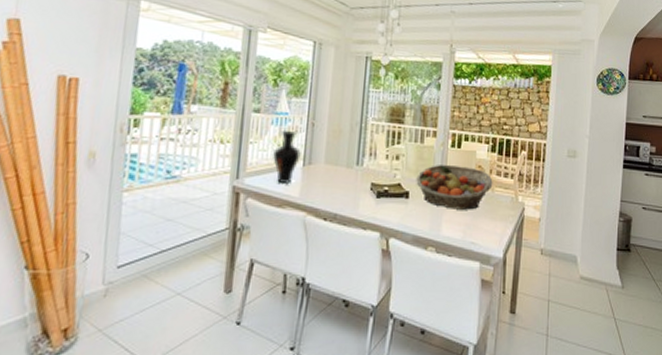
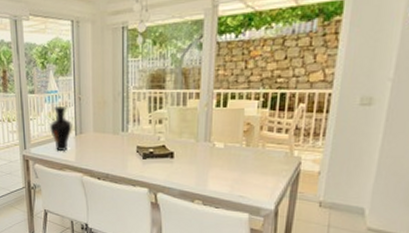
fruit basket: present [416,164,493,210] -> none [180,124,264,166]

